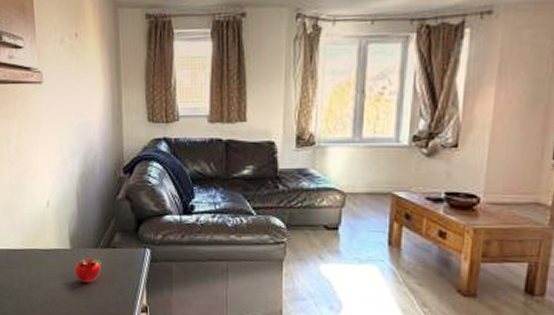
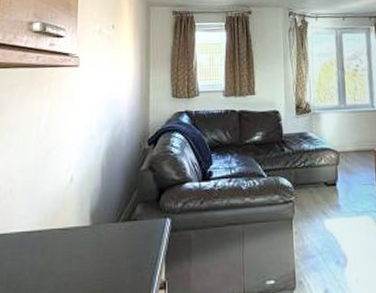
apple: present [74,258,102,283] -> none [91,233,121,262]

